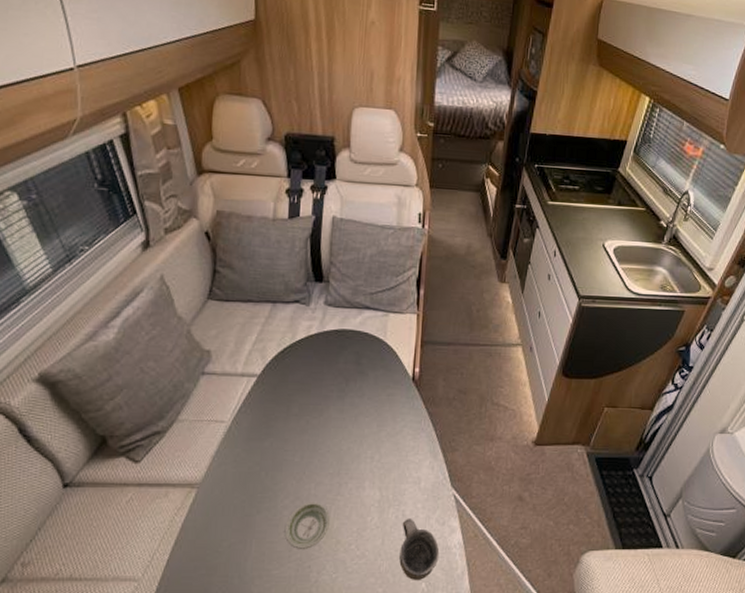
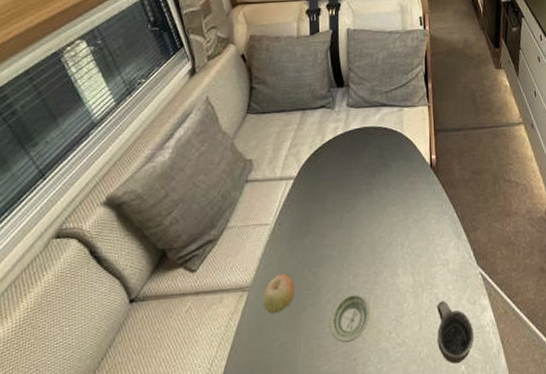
fruit: none [213,474,250,514] -> present [263,273,295,314]

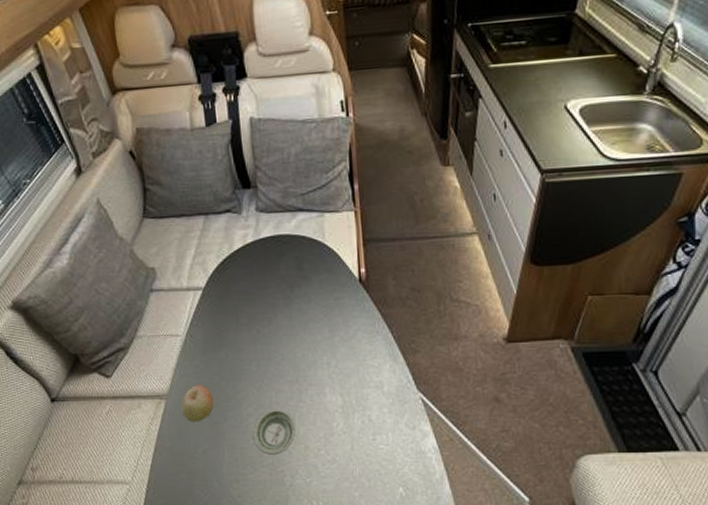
cup: present [436,301,475,364] -> none [369,423,414,484]

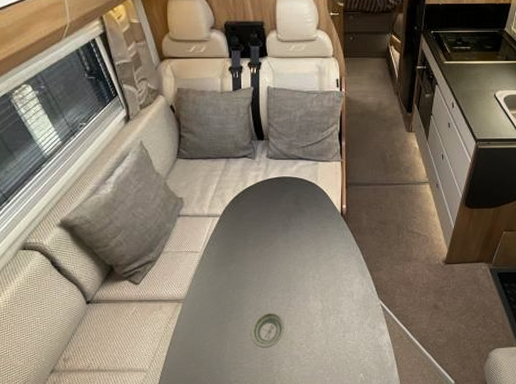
fruit: present [181,385,214,422] -> none [195,292,221,322]

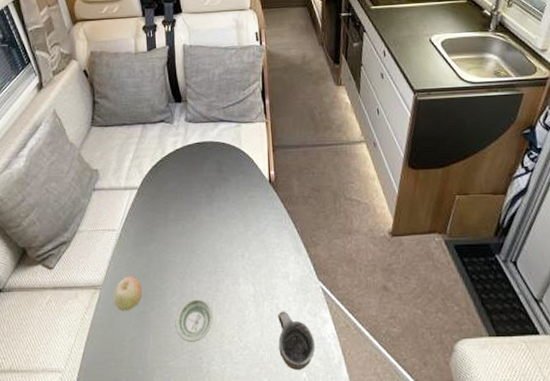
fruit: none [195,292,221,322] -> present [113,276,142,311]
cup: none [341,324,373,371] -> present [277,311,316,370]

